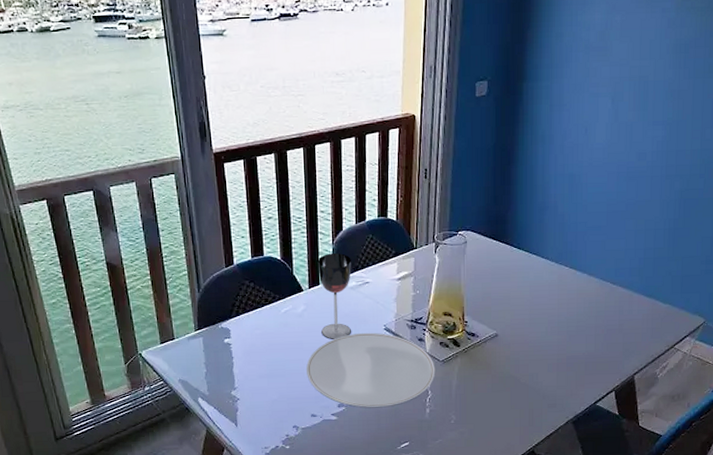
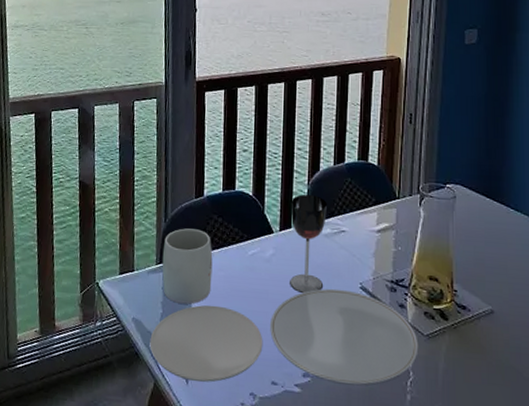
plate: none [198,359,302,423] -> present [149,305,263,382]
mug: none [199,295,250,362] -> present [162,228,213,304]

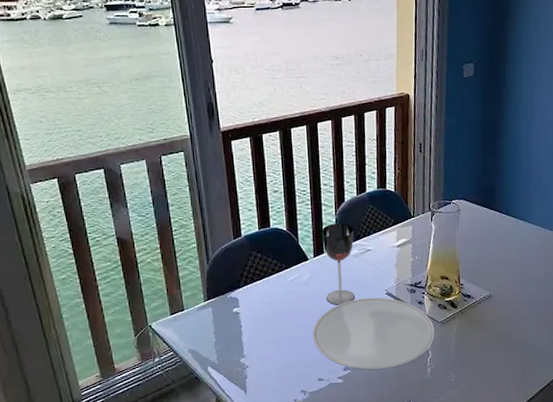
plate: present [149,305,263,382] -> none [207,327,308,391]
mug: present [162,228,213,304] -> none [209,266,258,331]

